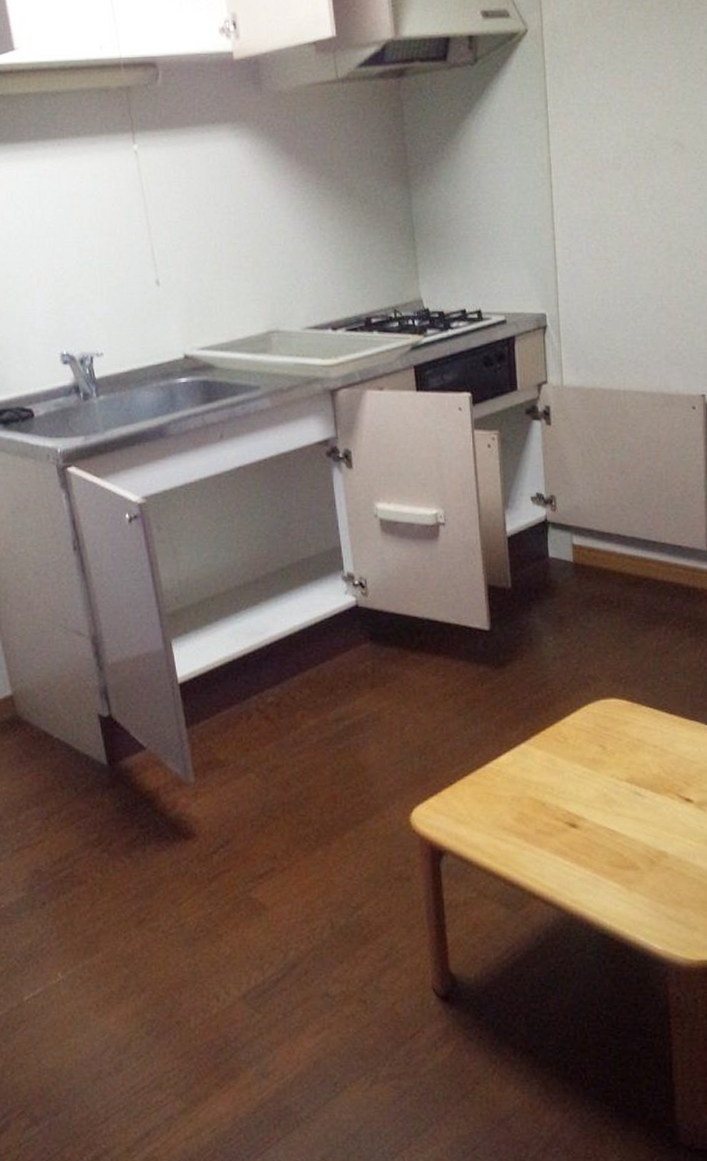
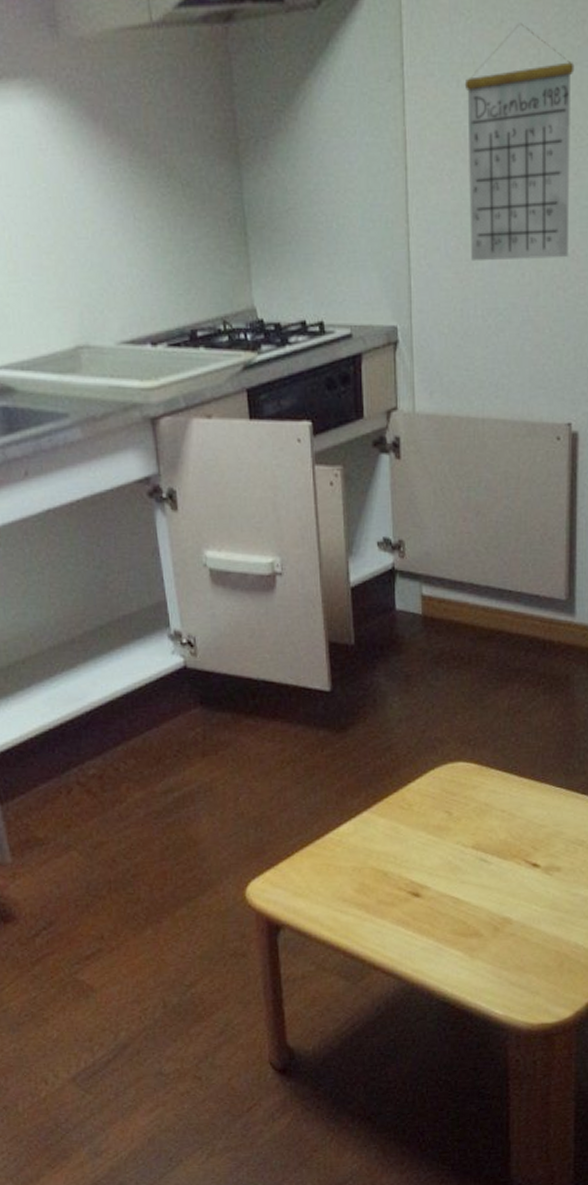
calendar: none [600,72,696,260] -> present [464,23,575,262]

